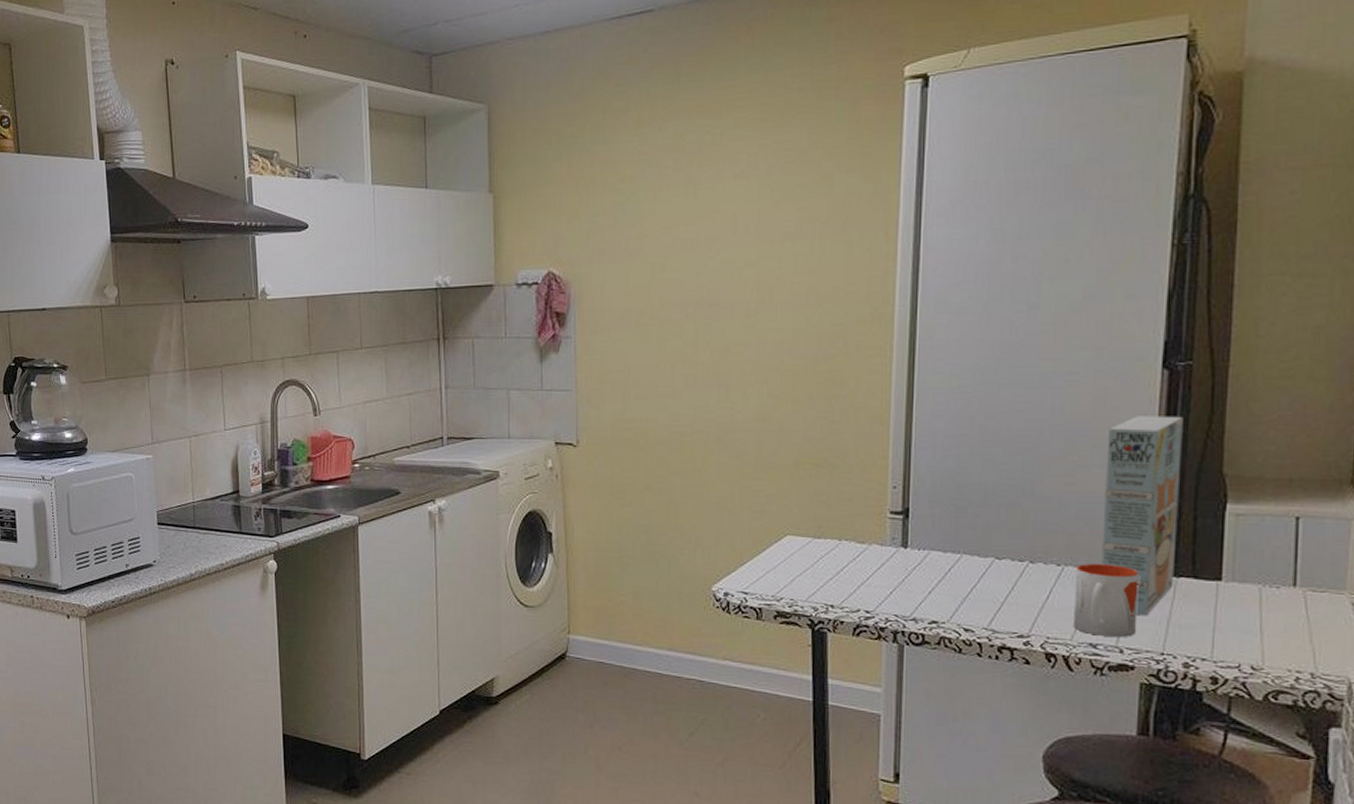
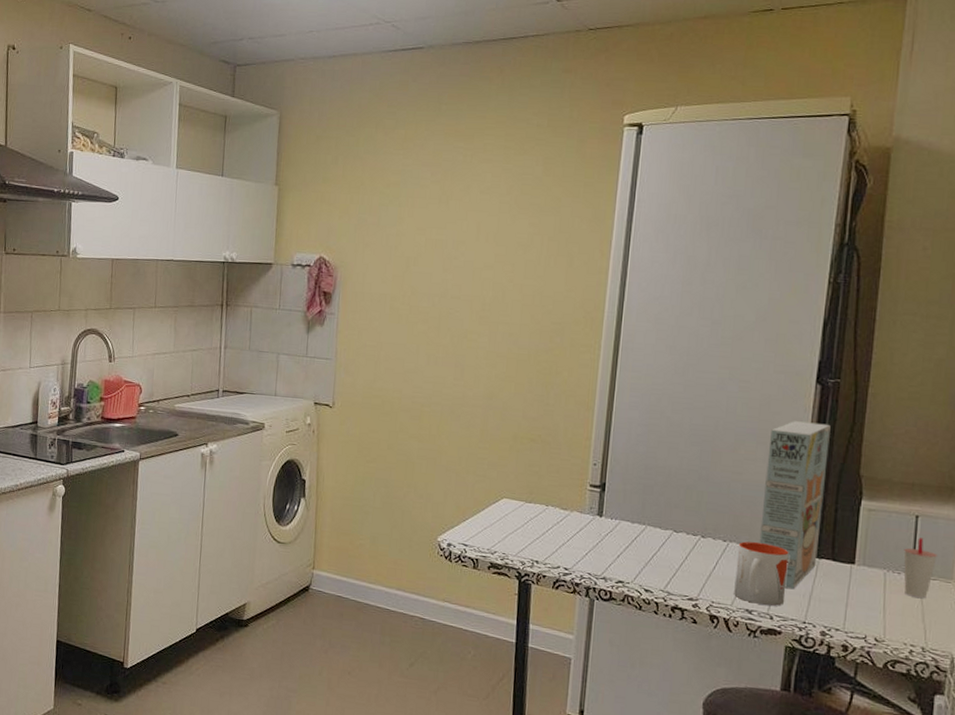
cup: none [1282,543,1325,614] -> present [903,538,937,598]

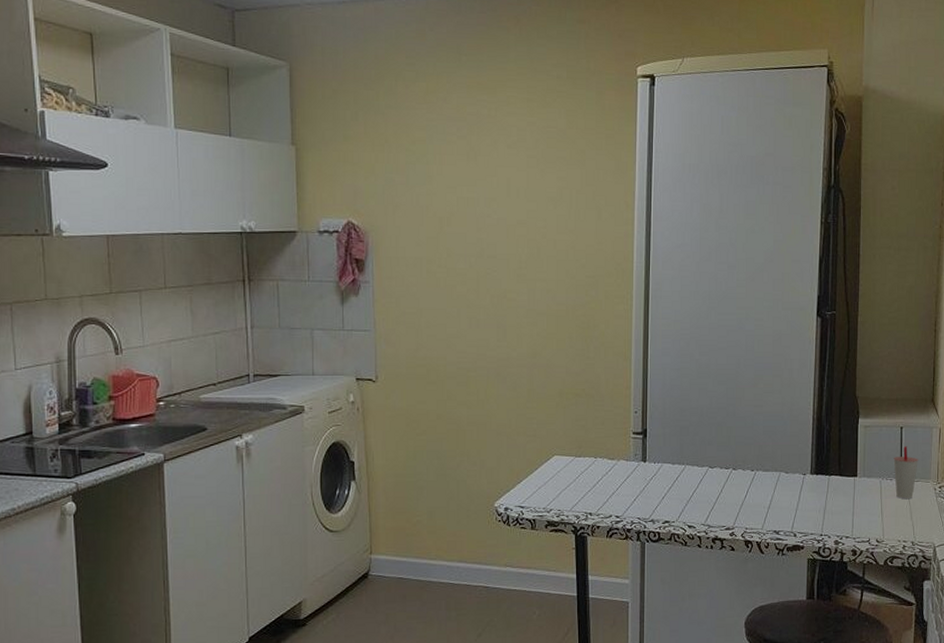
mug: present [734,541,789,606] -> none [763,467,805,524]
cereal box: present [759,421,831,588] -> none [781,353,831,506]

